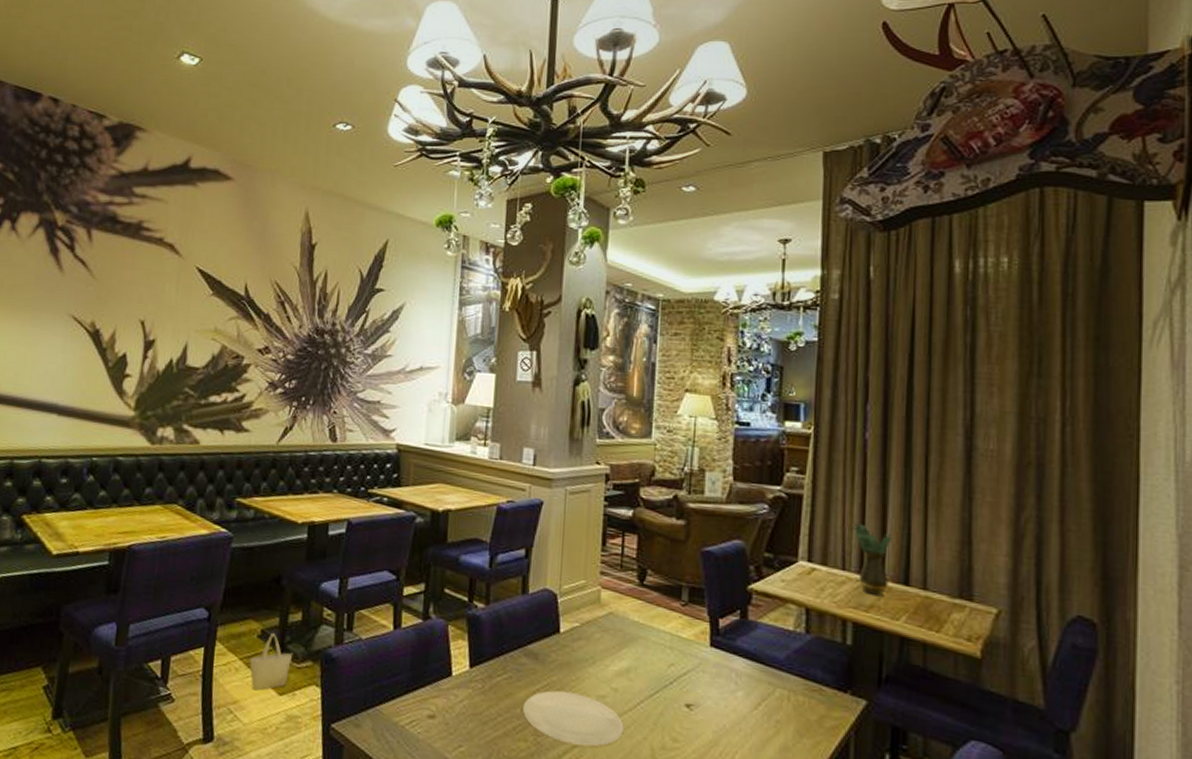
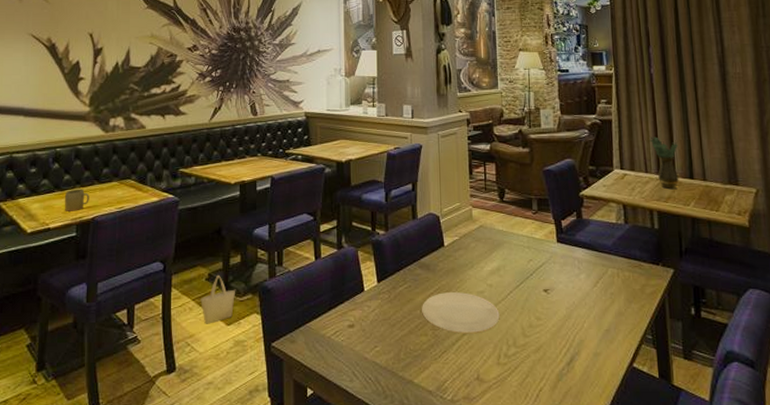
mug: none [97,508,127,535] -> present [64,189,89,211]

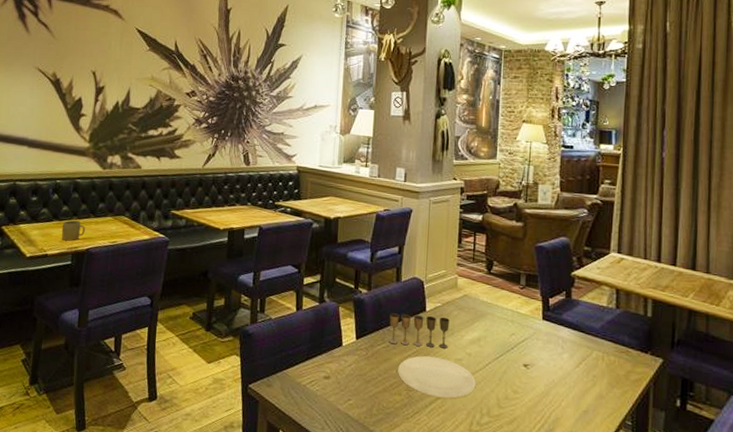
shopping bag: present [201,274,236,324] -> none [184,314,218,360]
wine glass: none [408,250,469,284] -> present [389,313,450,349]
vase: present [649,135,679,190] -> none [653,221,683,279]

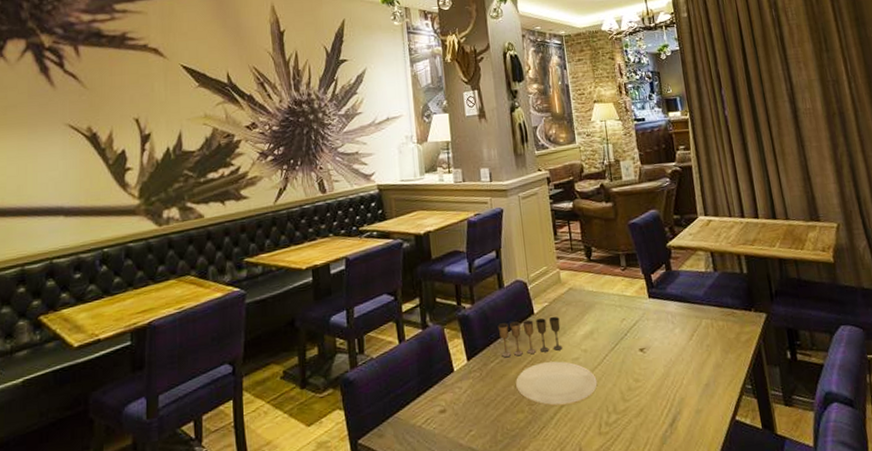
mug: present [61,220,85,241] -> none [115,291,144,318]

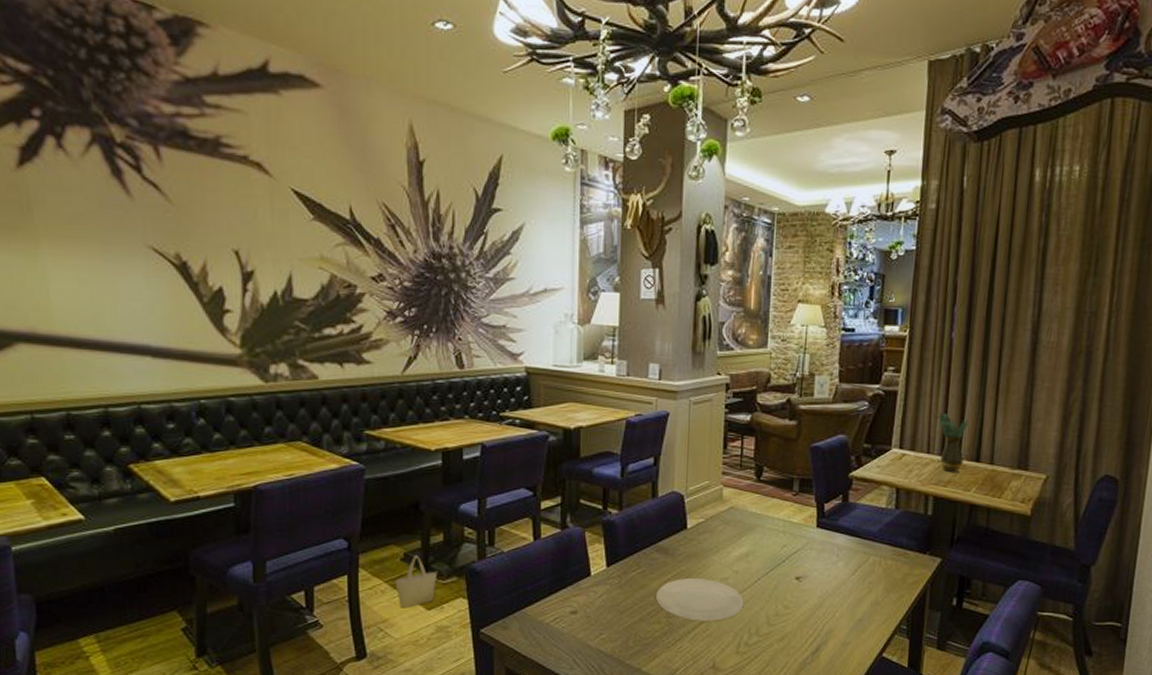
shopping bag: none [276,371,315,428] -> present [395,554,438,608]
wine glass: present [497,316,563,358] -> none [644,533,714,569]
vase: none [730,178,763,232] -> present [937,411,969,473]

